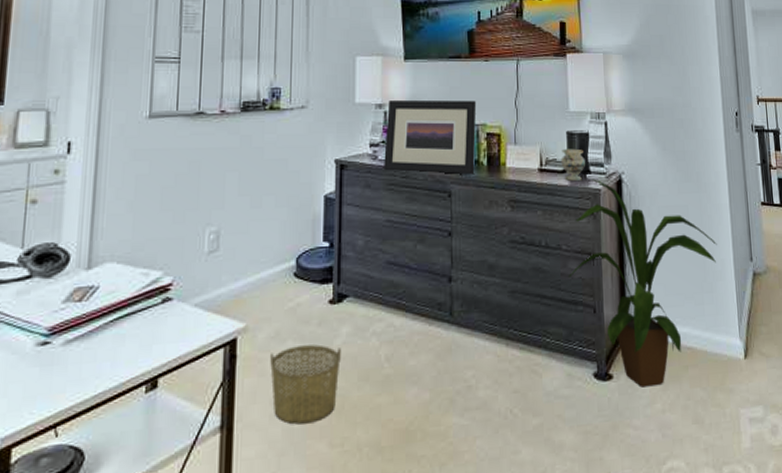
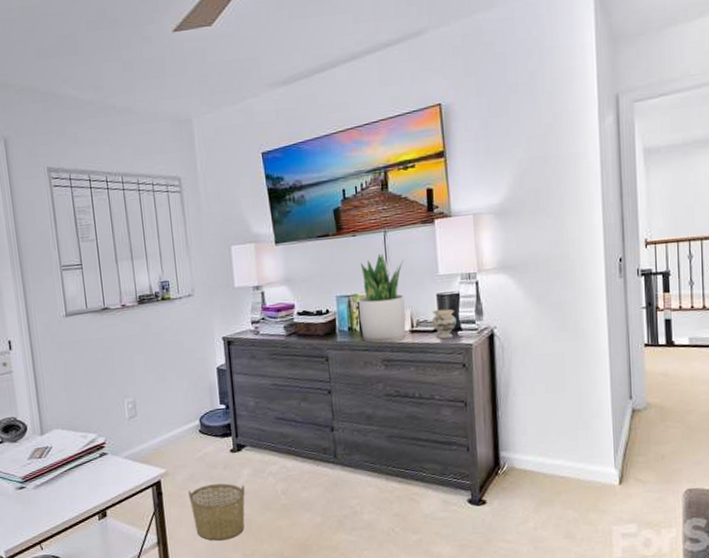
picture frame: present [384,99,477,175] -> none [264,274,349,344]
planter: none [486,82,535,181] -> present [358,253,406,344]
house plant: present [569,179,717,388] -> none [442,335,594,510]

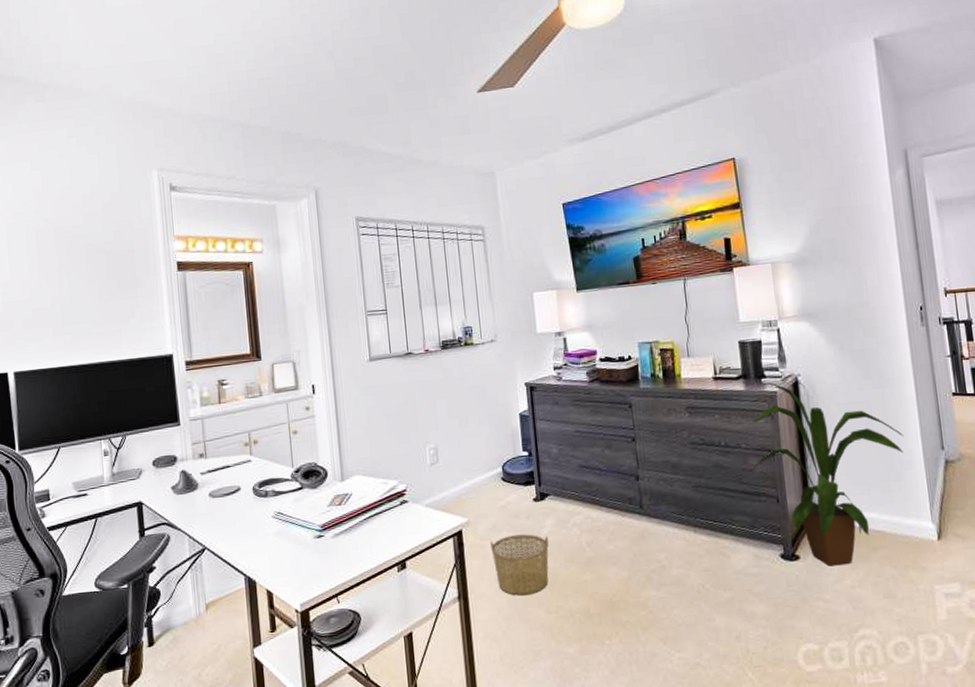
planter: present [358,253,406,344] -> none [660,301,709,391]
decorative vase: present [431,309,457,339] -> none [734,356,760,387]
house plant: none [442,335,594,510] -> present [750,382,904,566]

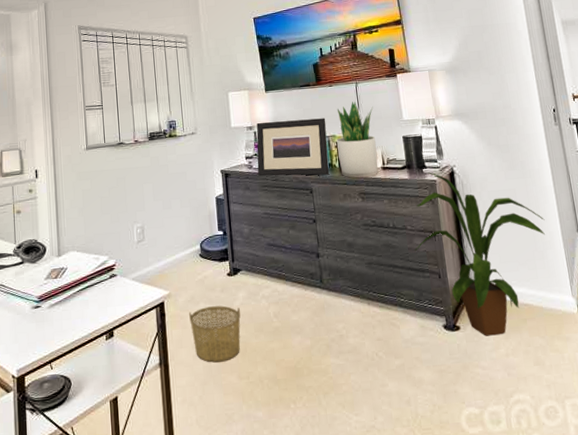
picture frame: none [566,321,652,390] -> present [256,118,330,177]
planter: none [660,301,709,391] -> present [336,101,378,179]

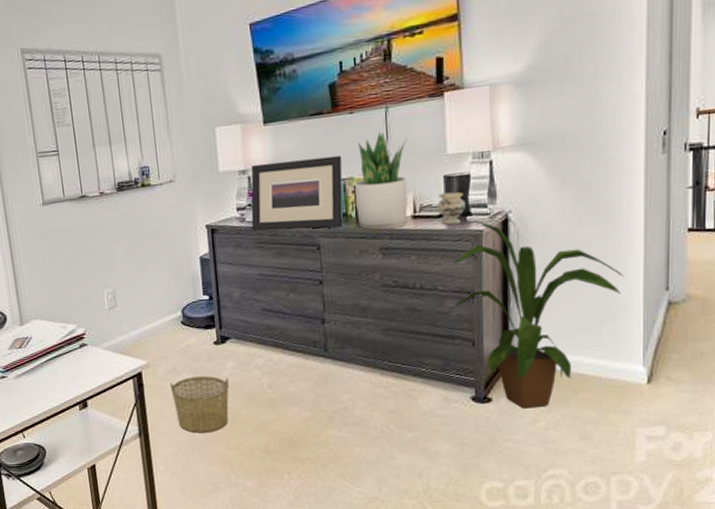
decorative vase: none [399,149,422,176] -> present [437,191,467,225]

